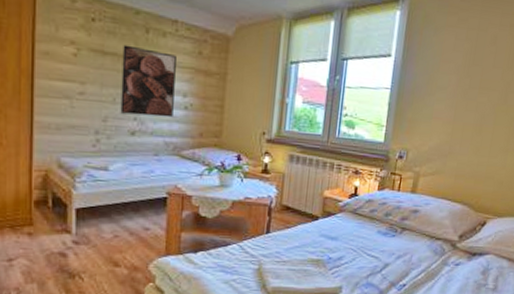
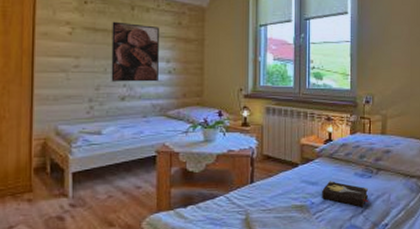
hardback book: none [340,237,390,266] -> present [322,181,370,207]

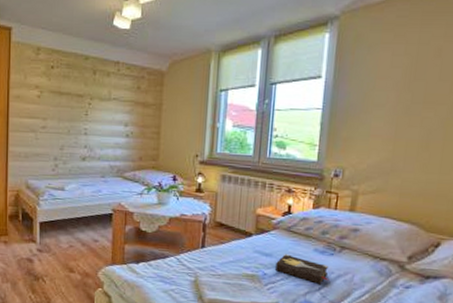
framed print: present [111,21,159,82] -> none [74,85,119,145]

